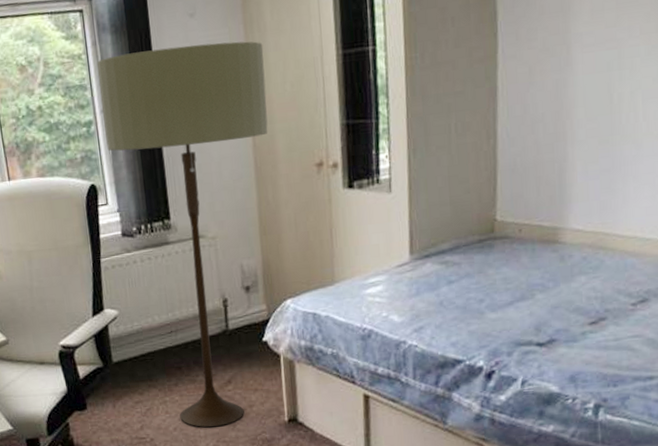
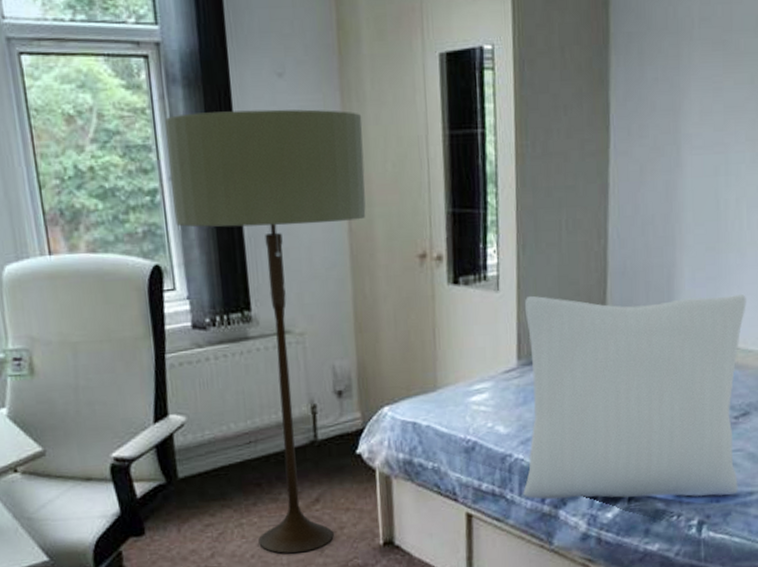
pillow: none [415,184,643,383] -> present [523,294,746,500]

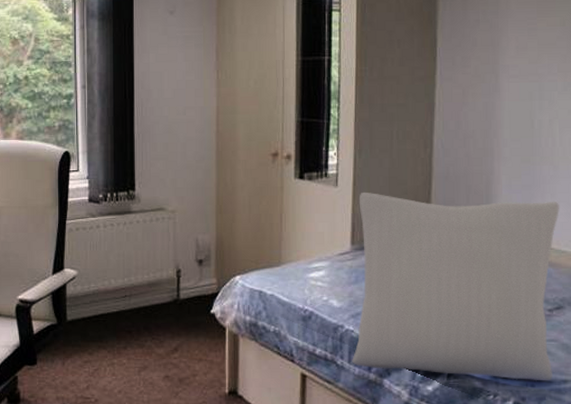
floor lamp: present [165,109,366,553] -> none [83,38,233,393]

